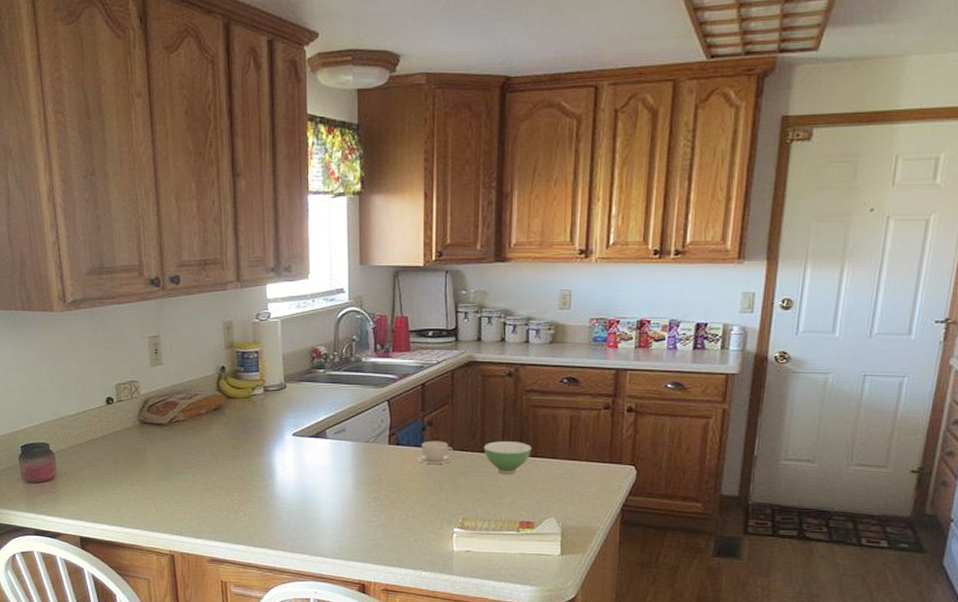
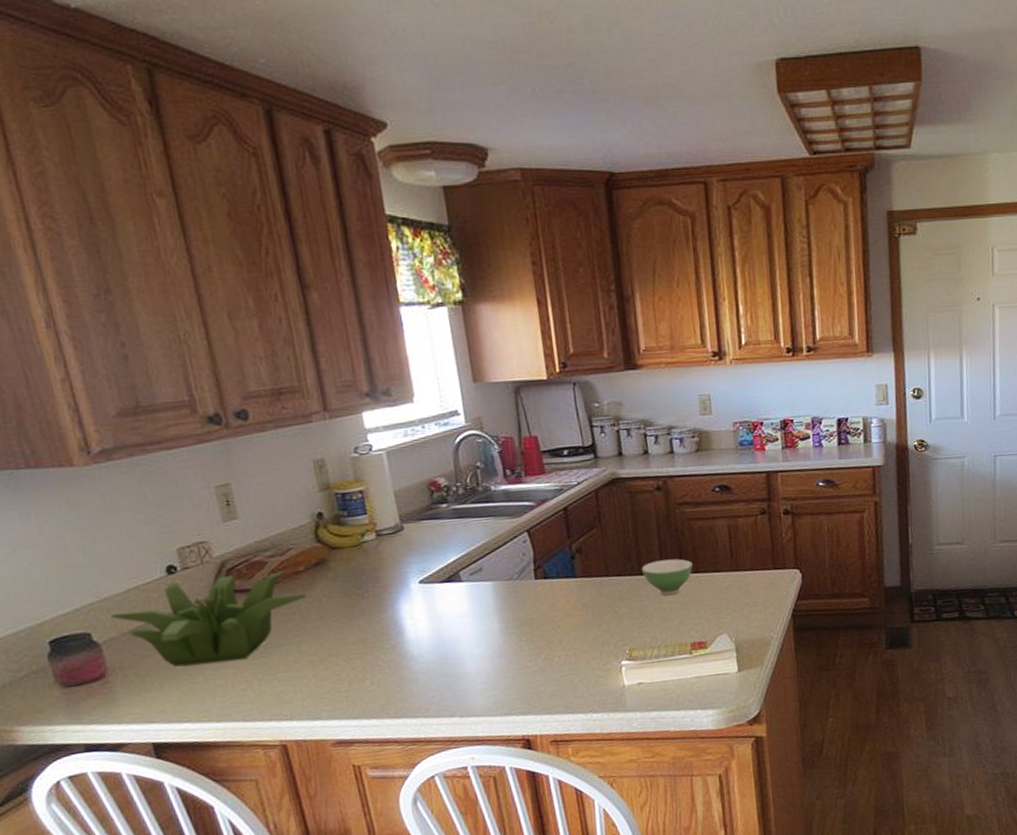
plant: none [64,410,204,480] -> present [111,571,307,667]
teacup: present [417,440,453,464] -> none [570,568,610,595]

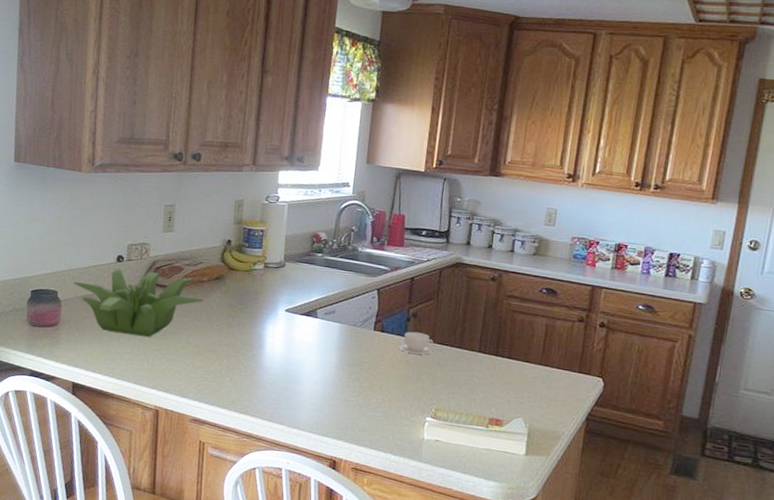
teacup: none [570,568,610,595] -> present [399,331,434,355]
bowl: present [641,558,693,595] -> none [462,339,508,372]

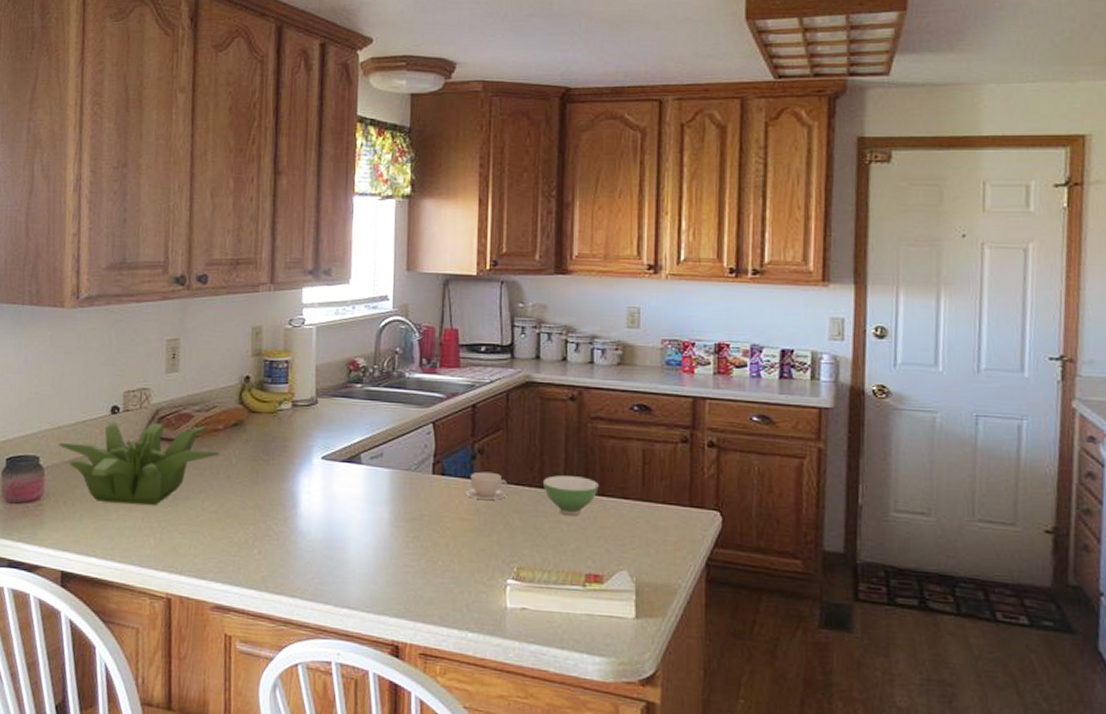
bowl: none [462,339,508,372] -> present [542,475,599,515]

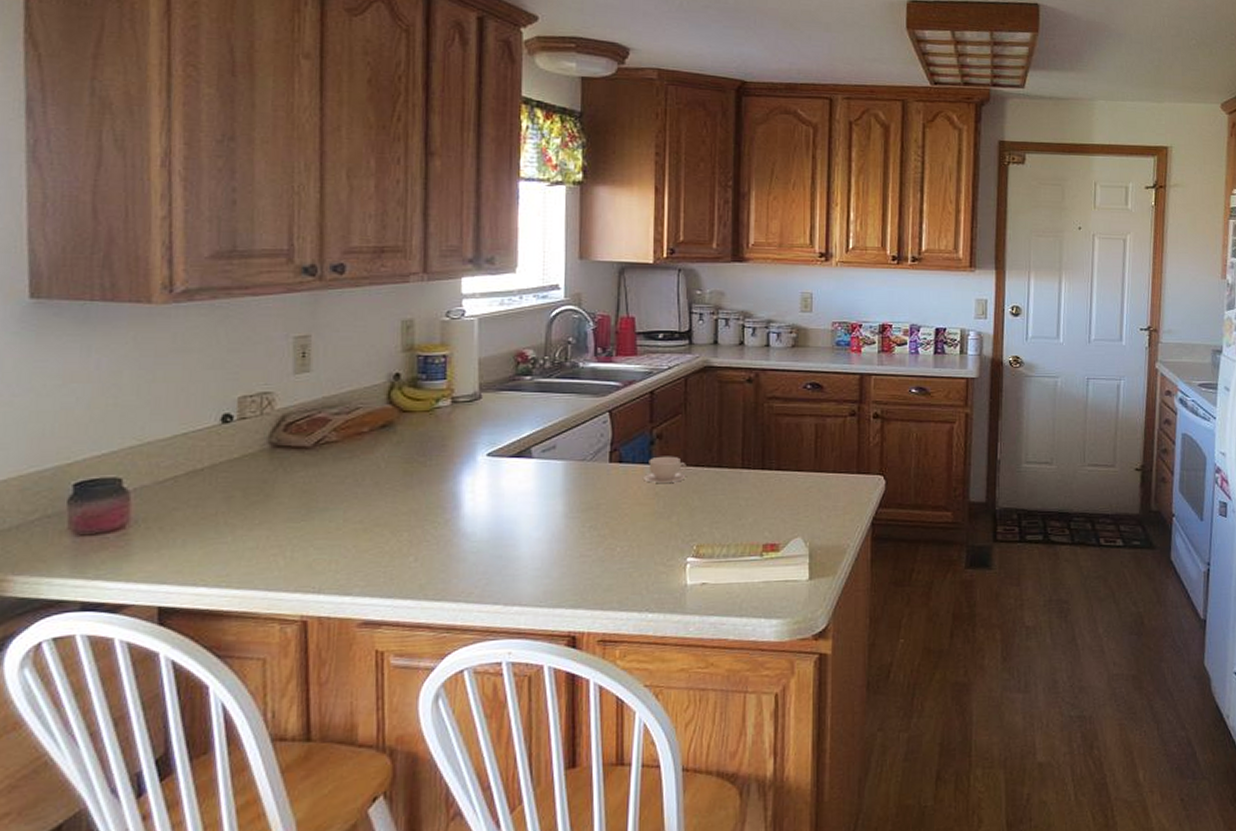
plant: present [58,422,220,505] -> none [149,429,365,523]
bowl: present [542,475,599,515] -> none [721,454,775,491]

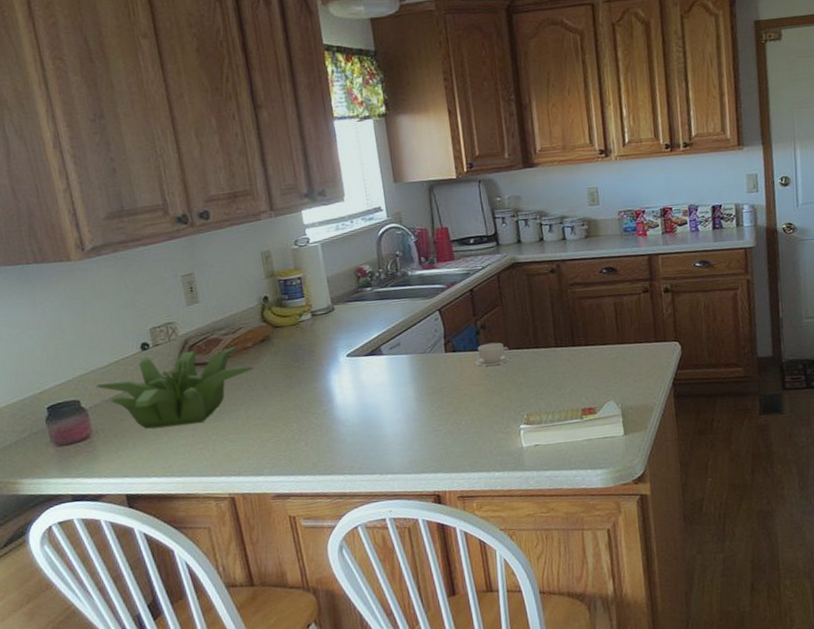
plant: none [149,429,365,523] -> present [96,346,253,429]

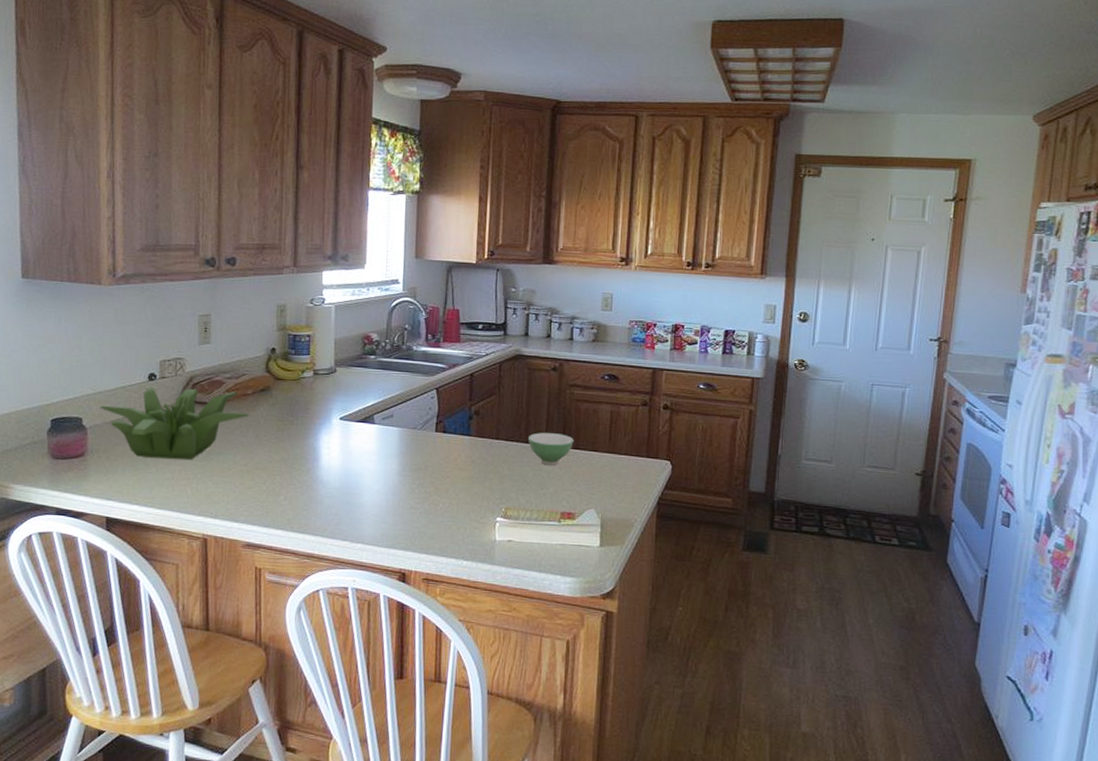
teacup: present [475,342,510,366] -> none [463,429,499,453]
bowl: none [537,333,583,366] -> present [527,432,574,465]

